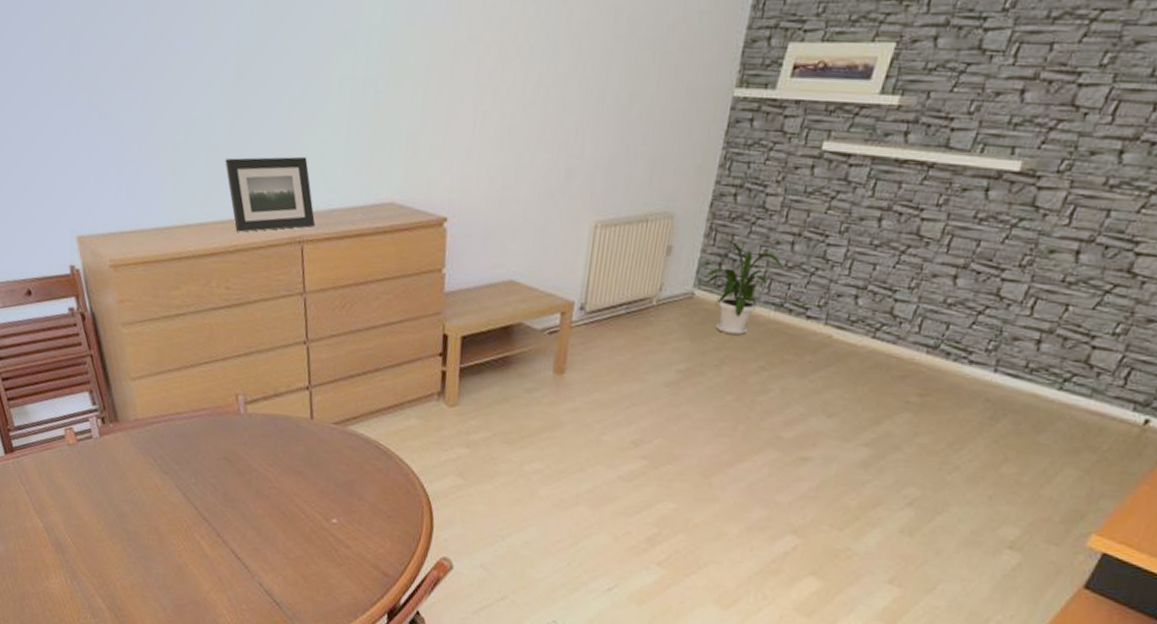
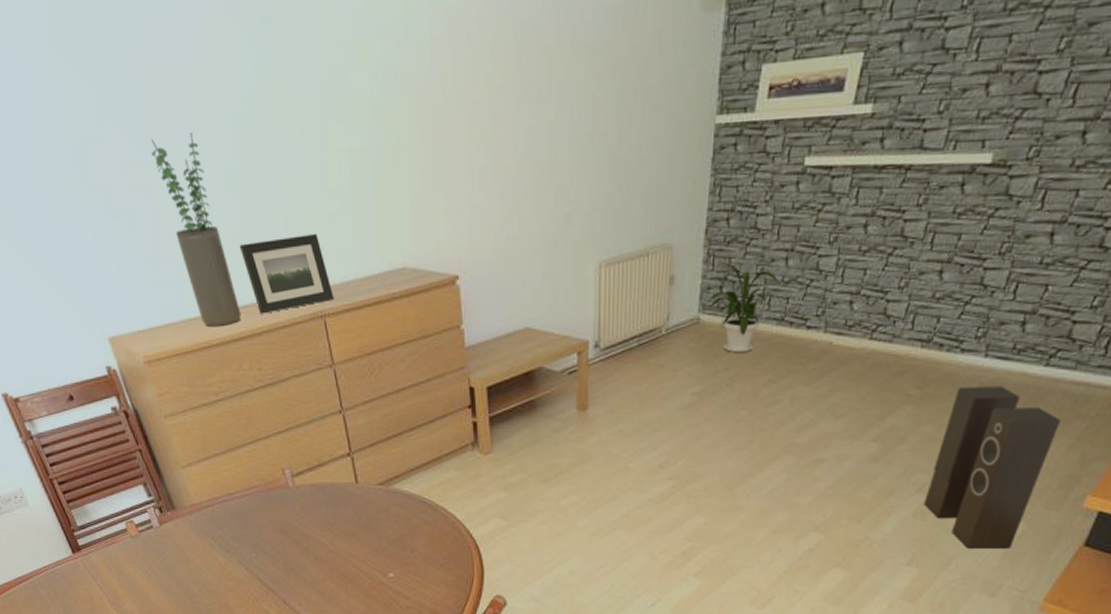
vase: none [150,41,217,239] -> present [152,133,241,326]
speaker: none [913,400,1071,580] -> present [924,386,1062,549]

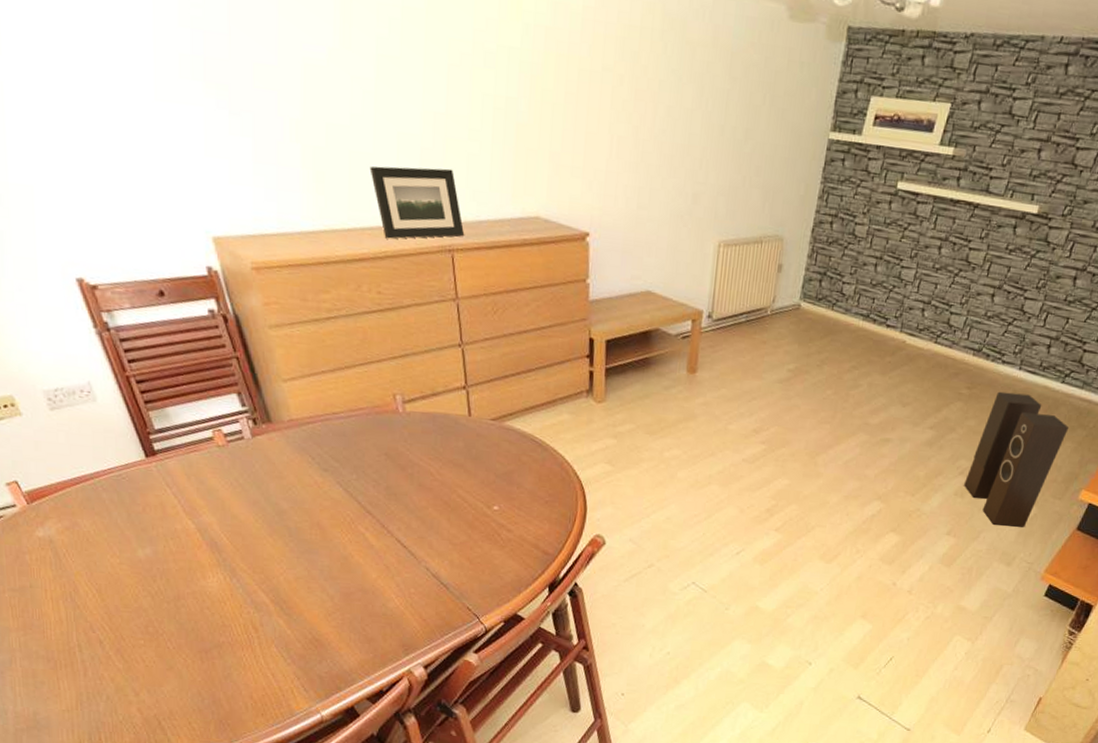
vase: present [152,133,241,326] -> none [282,43,365,245]
house plant: present [708,261,780,354] -> none [809,258,869,341]

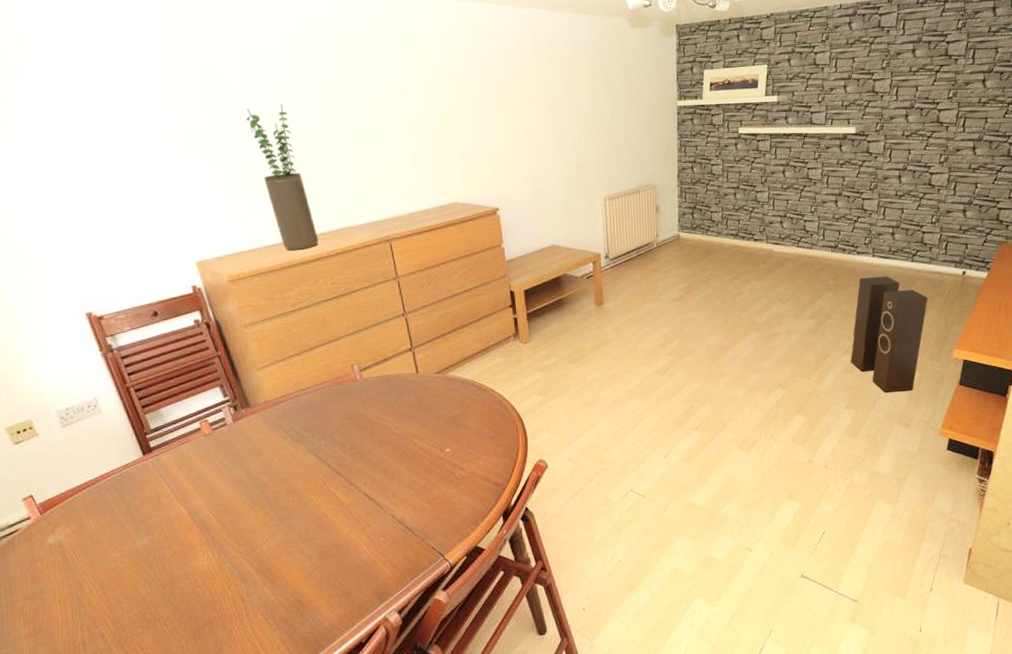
vase: none [282,43,365,245] -> present [246,104,319,250]
picture frame: present [369,166,465,239] -> none [319,178,399,240]

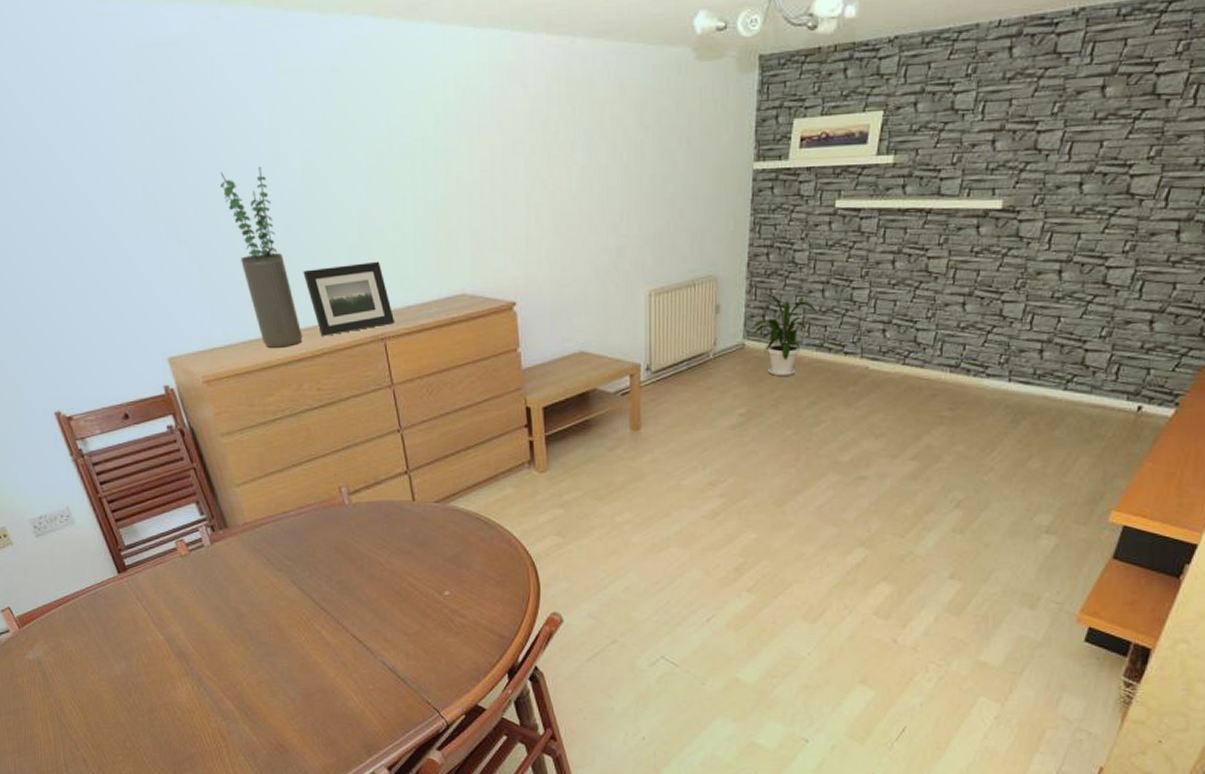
picture frame: none [319,178,399,240] -> present [303,261,395,336]
house plant: none [684,196,732,260] -> present [752,292,818,377]
speaker: present [850,276,928,393] -> none [962,408,1083,562]

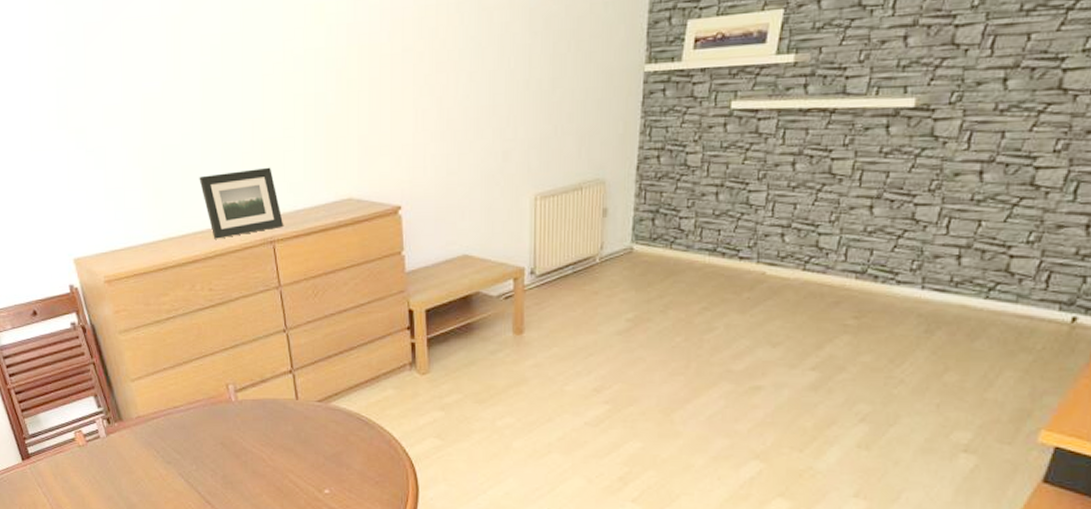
vase: present [220,167,303,348] -> none [126,79,197,250]
house plant: present [752,292,818,377] -> none [641,195,711,282]

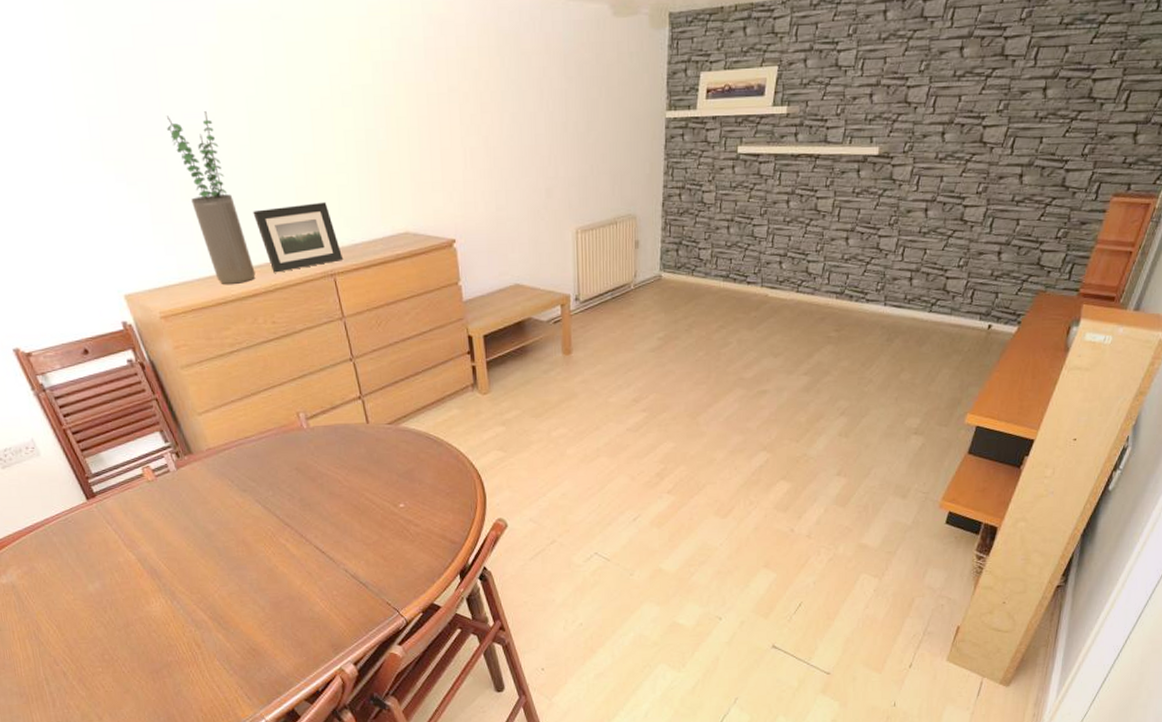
vase: none [126,79,197,250] -> present [167,111,256,284]

